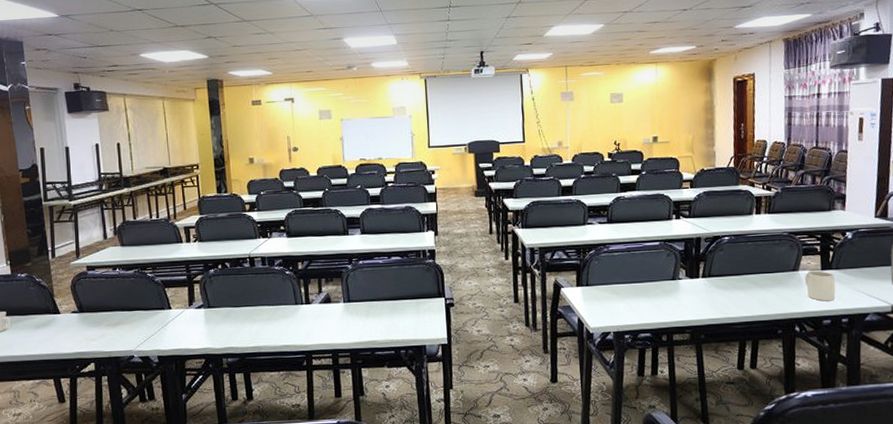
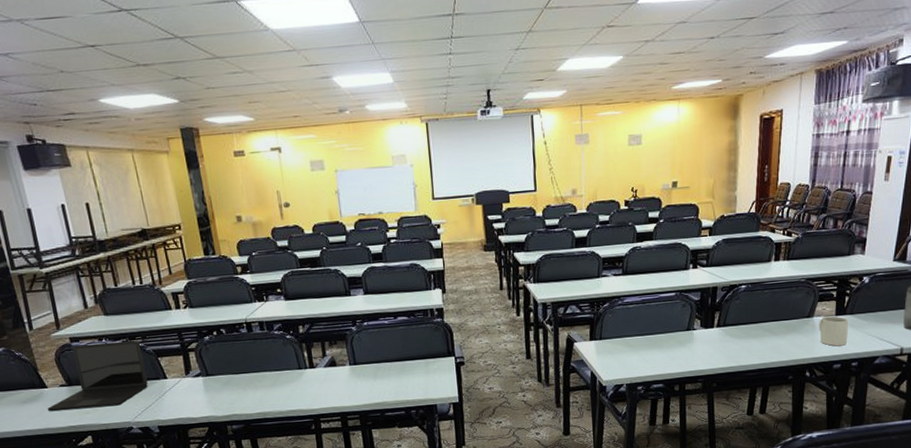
laptop: none [57,271,153,337] -> present [47,341,148,411]

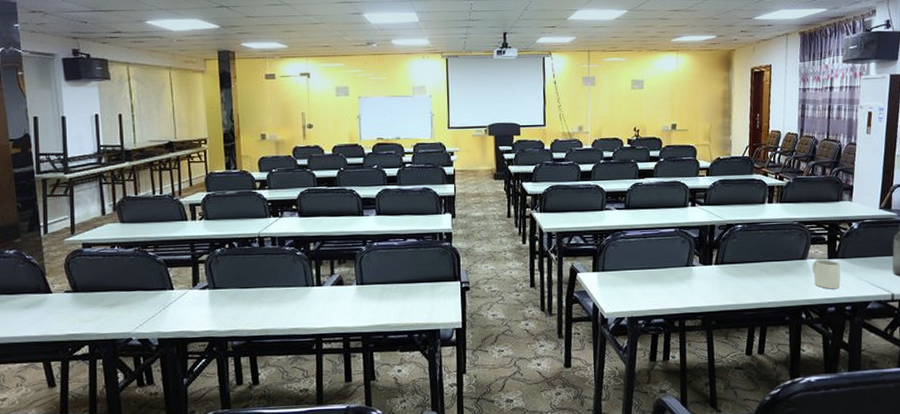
laptop: present [47,341,148,411] -> none [48,250,154,317]

